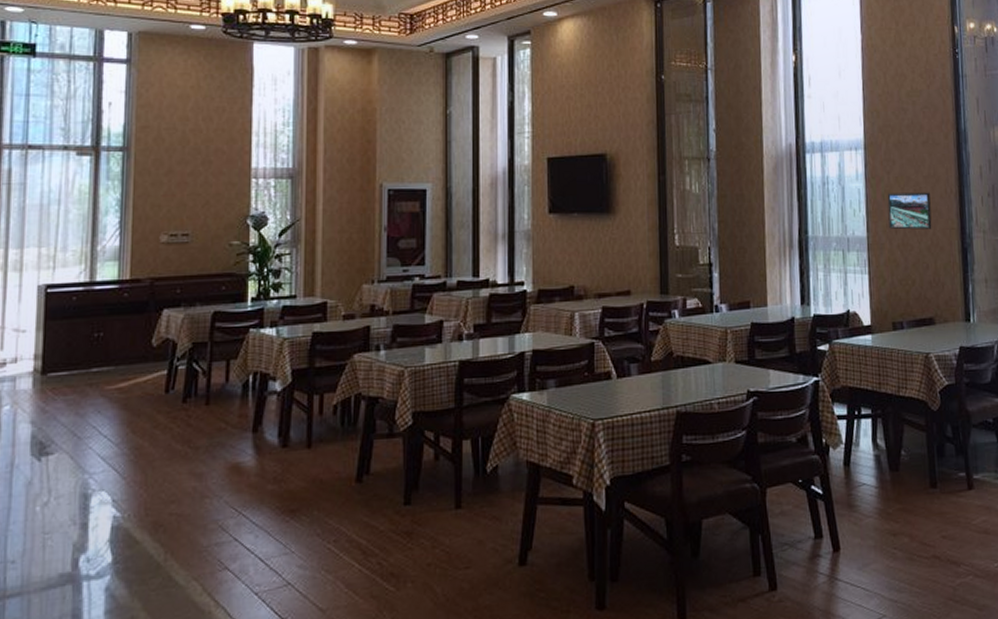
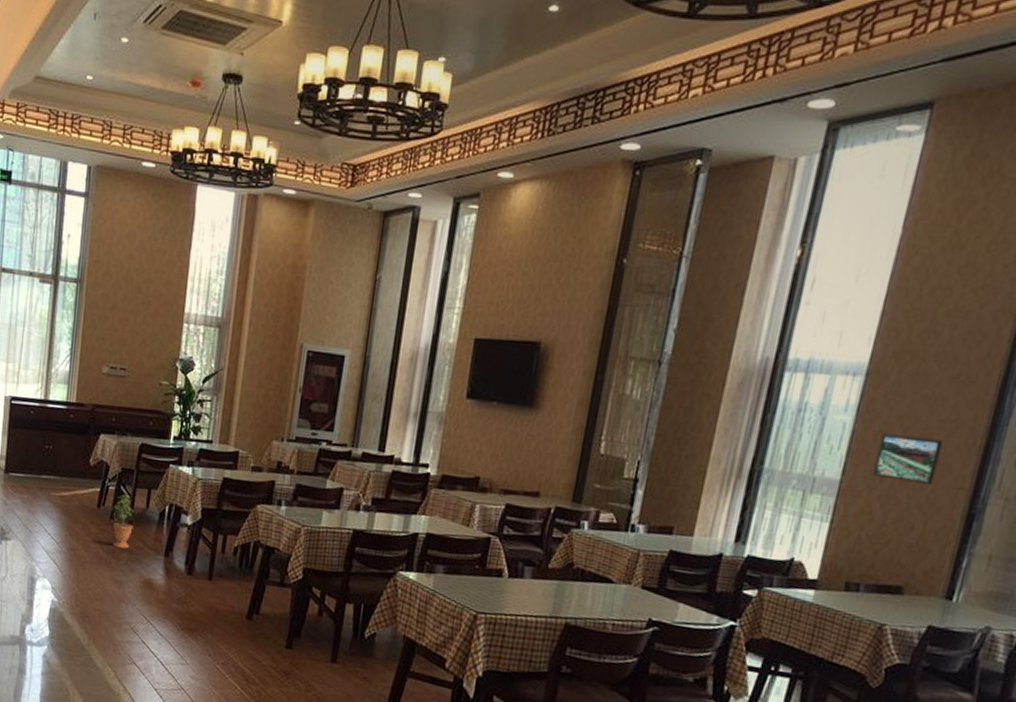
potted plant: none [183,370,212,435] -> present [111,493,134,549]

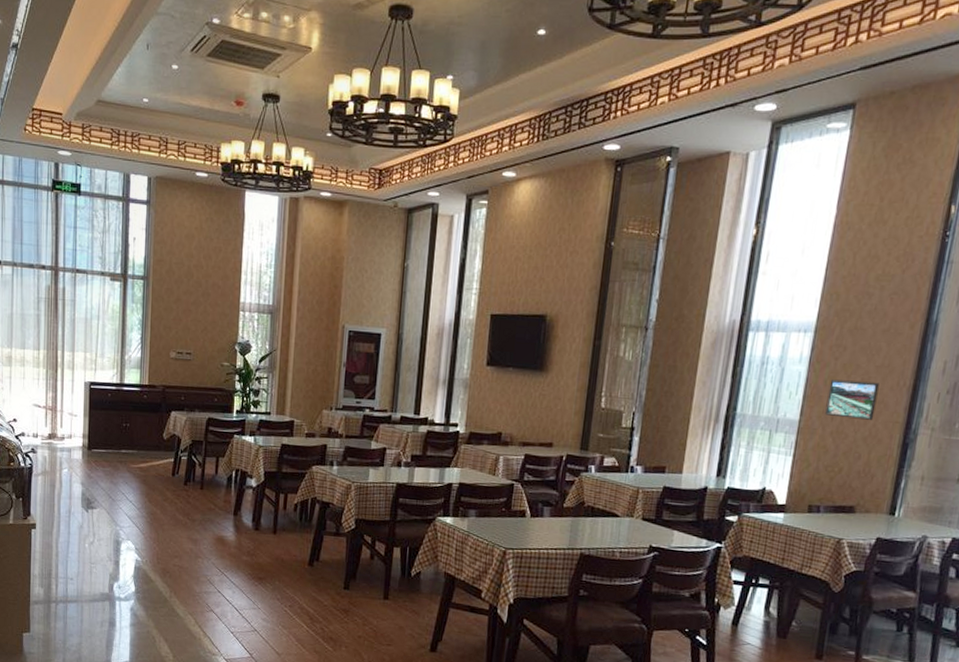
potted plant: present [111,493,134,549] -> none [184,462,205,511]

